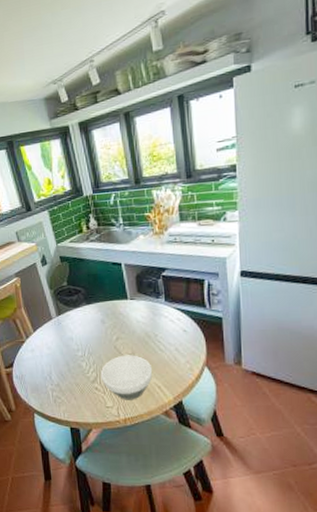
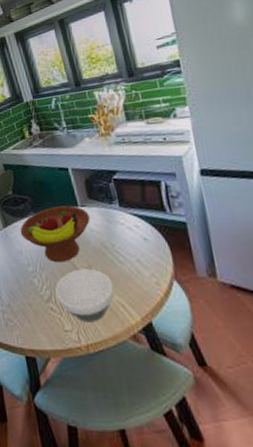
fruit bowl: none [72,298,137,349] -> present [20,205,90,263]

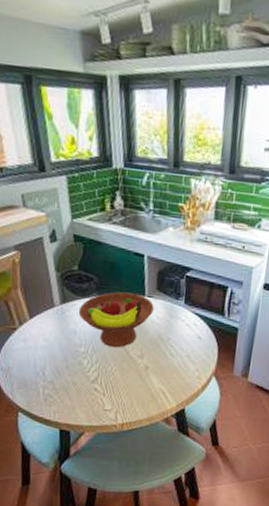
bowl: present [55,268,114,322] -> none [102,356,160,405]

